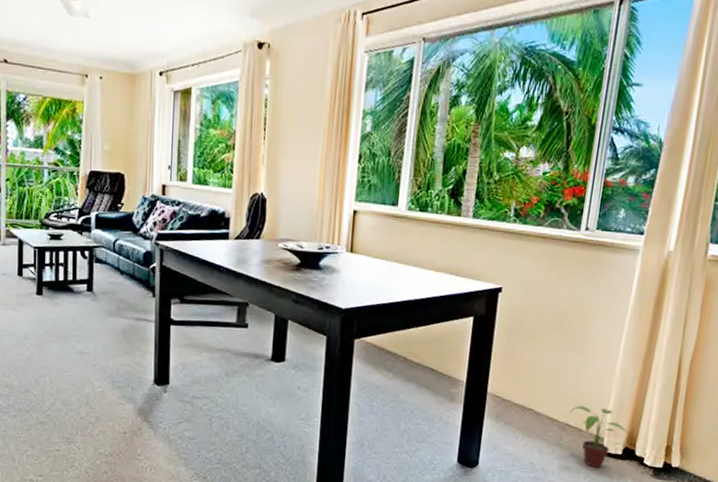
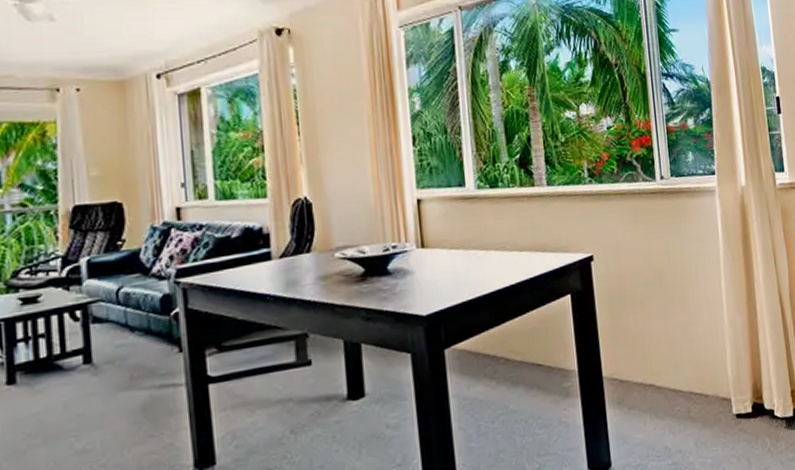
potted plant: present [570,406,629,468] -> none [691,365,753,435]

